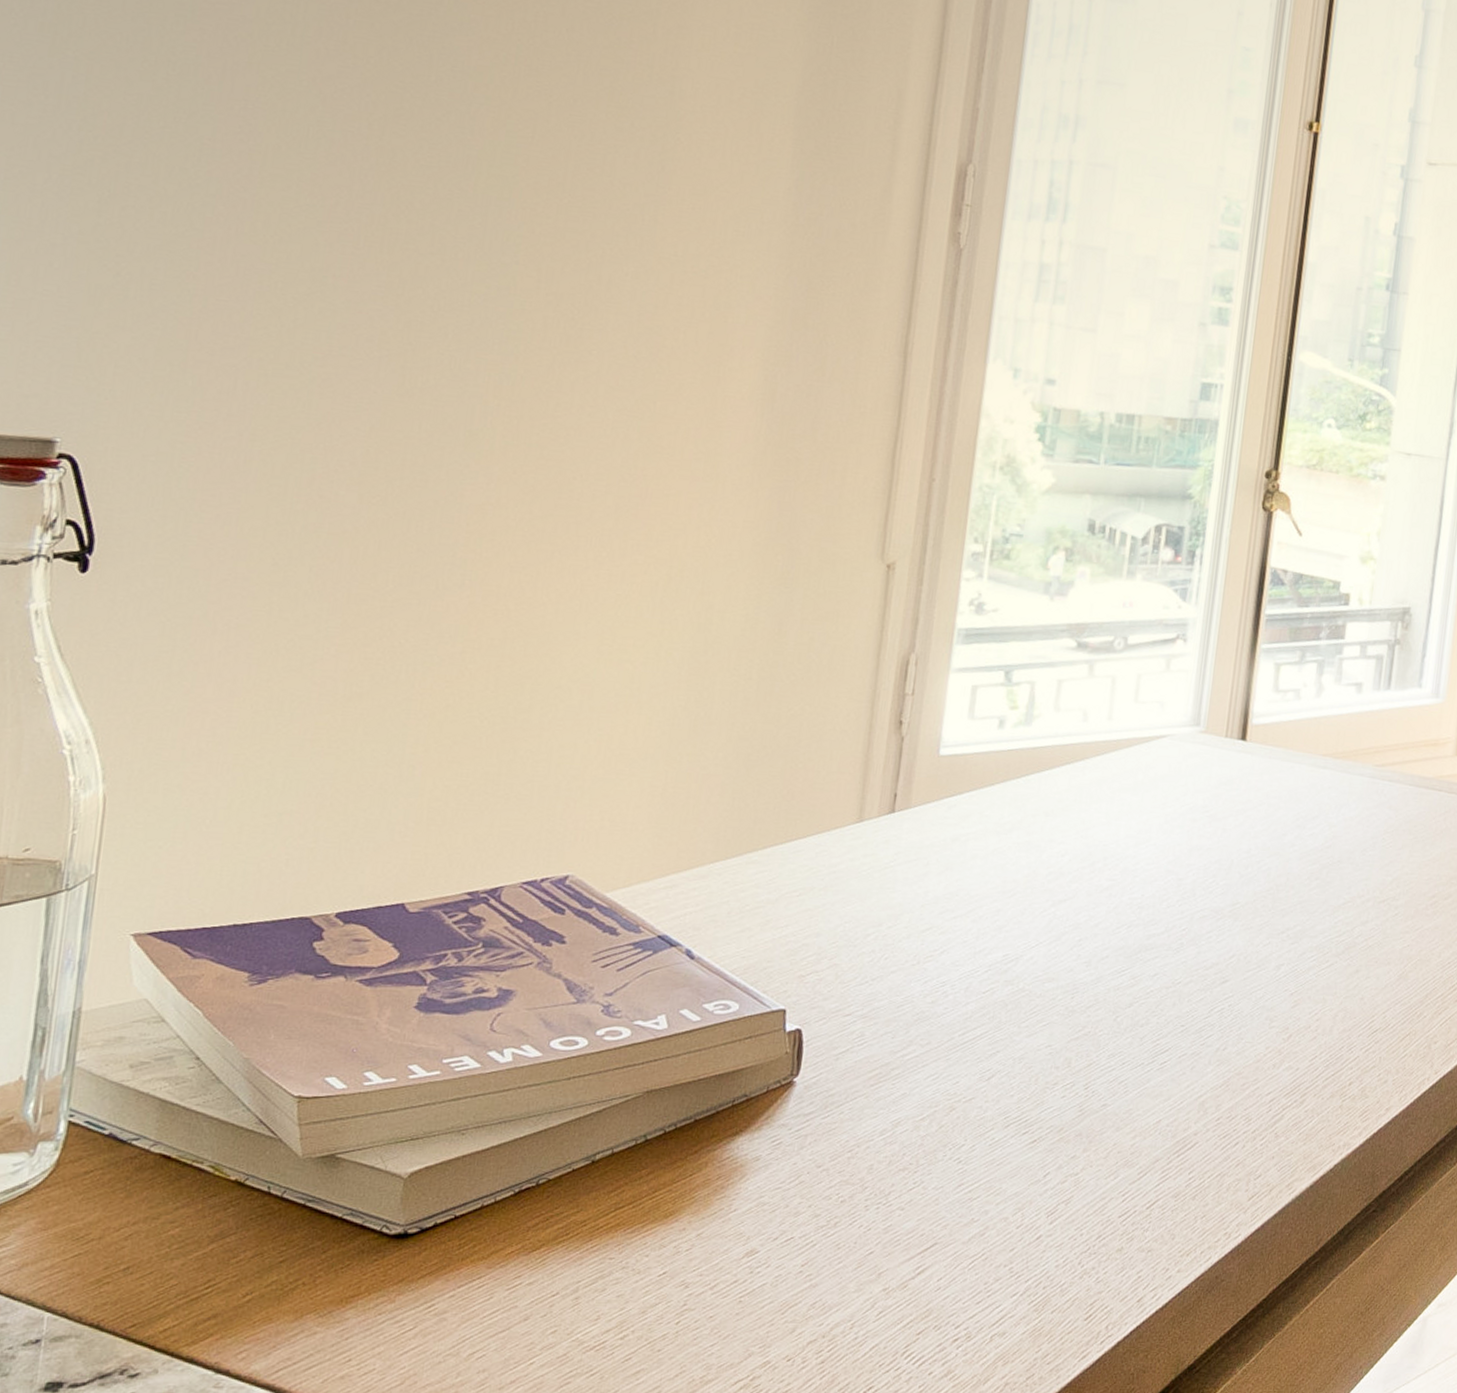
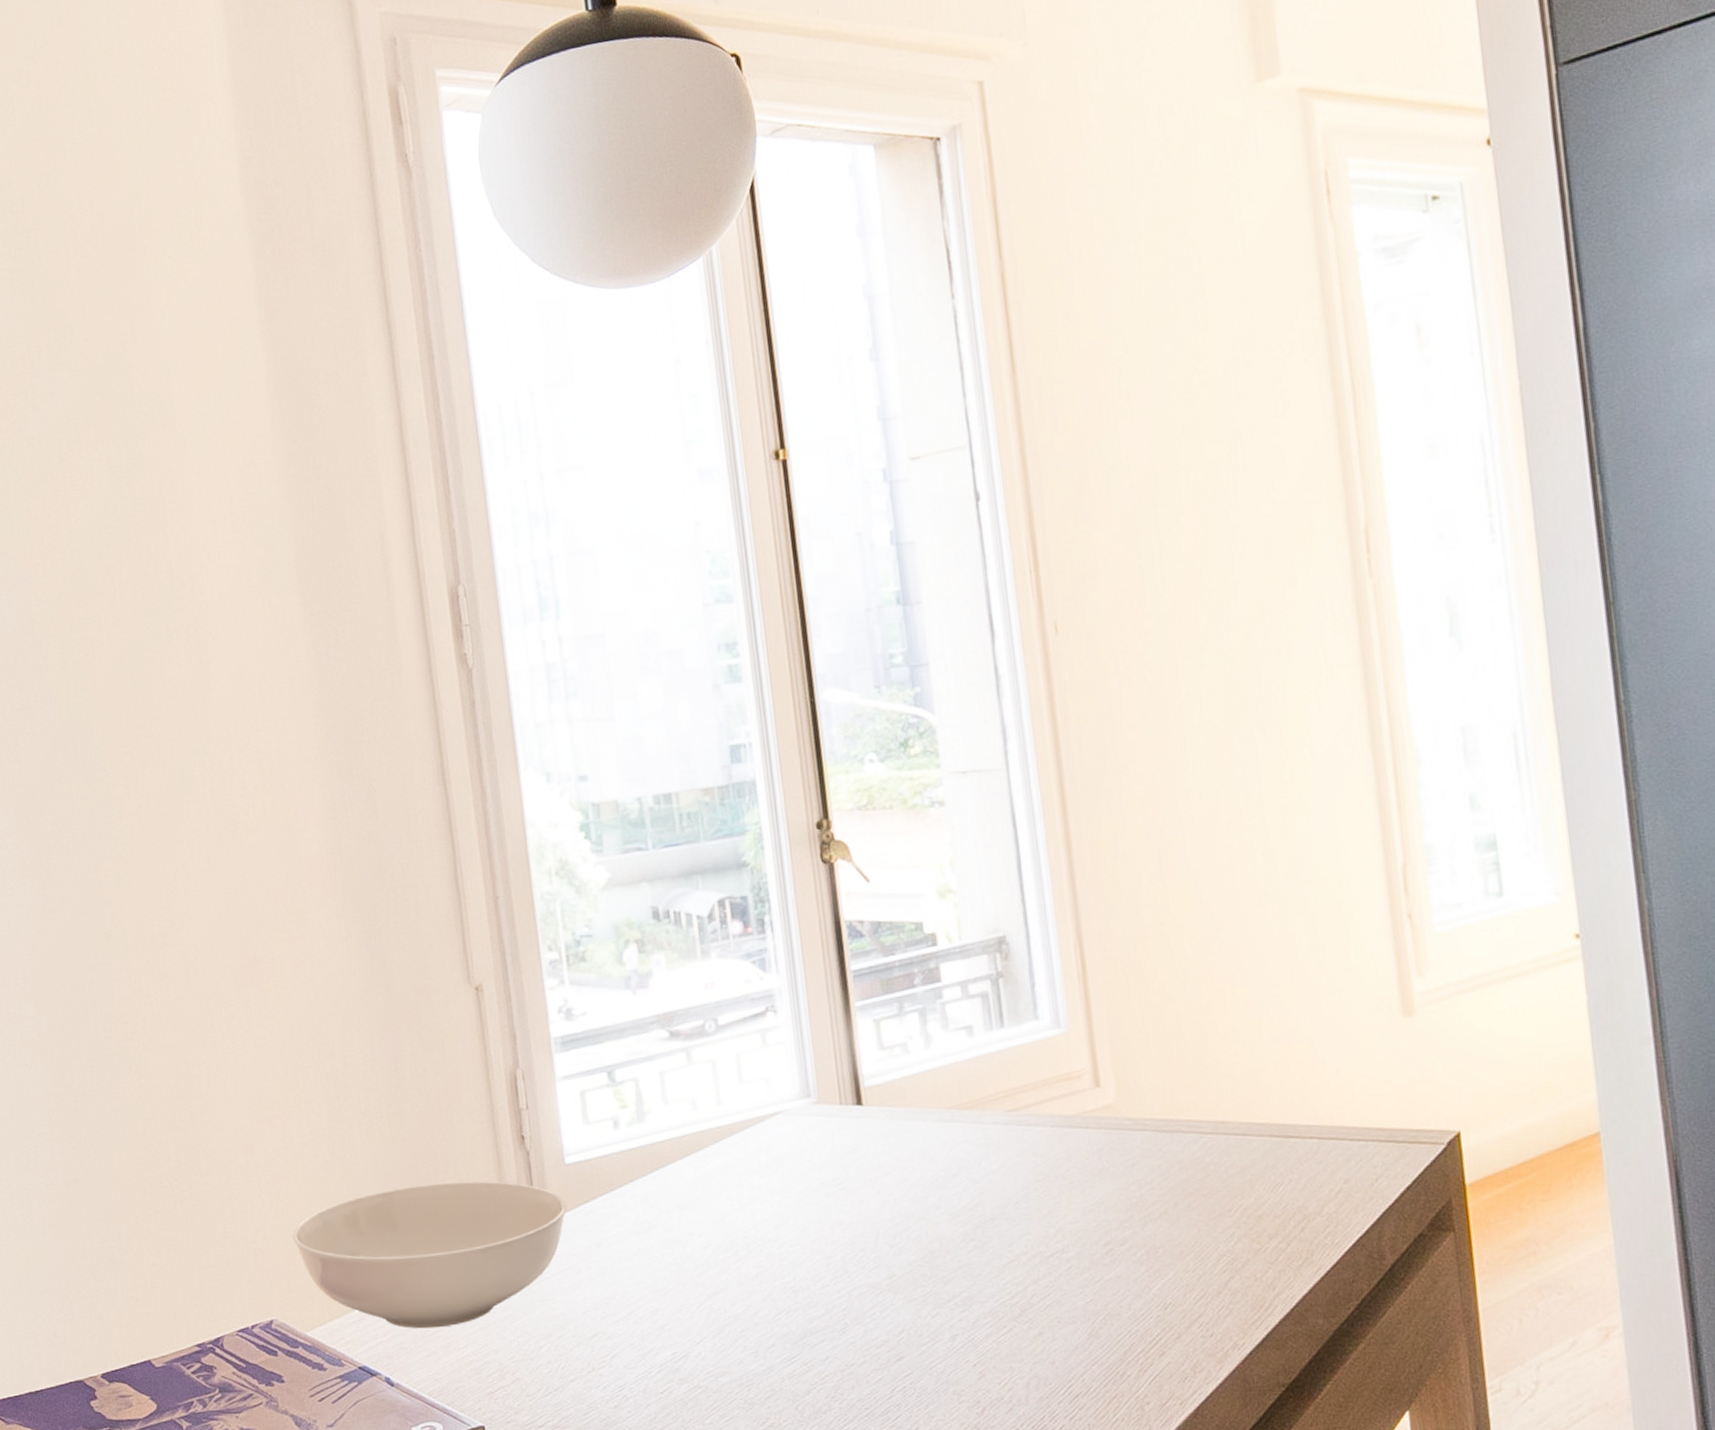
bowl: none [614,754,931,904] -> present [292,1181,567,1329]

